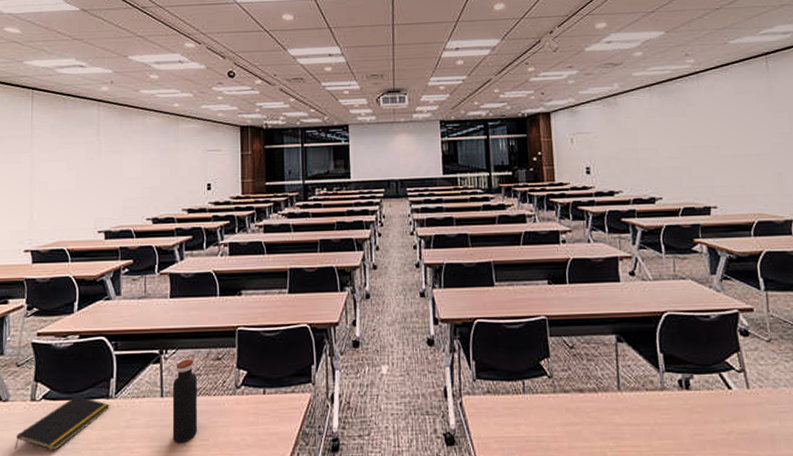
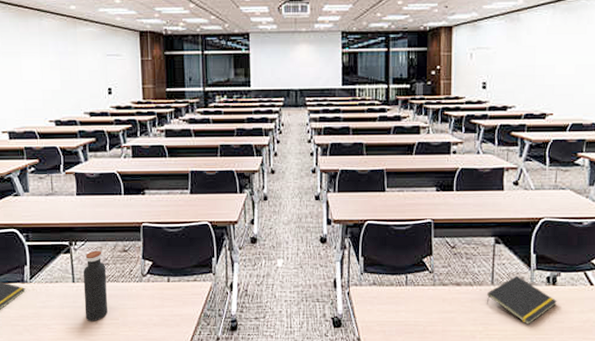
notepad: none [614,378,694,439] -> present [486,275,557,326]

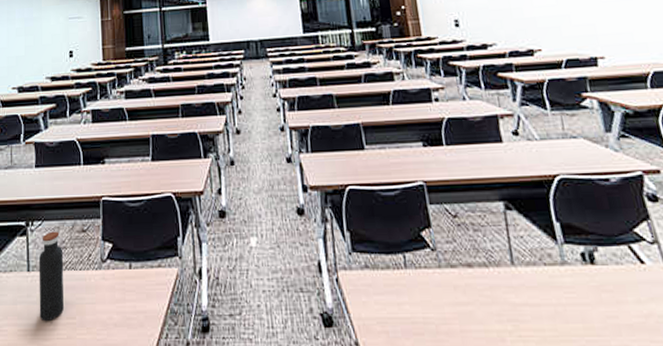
notepad: present [486,275,557,326] -> none [508,251,603,323]

